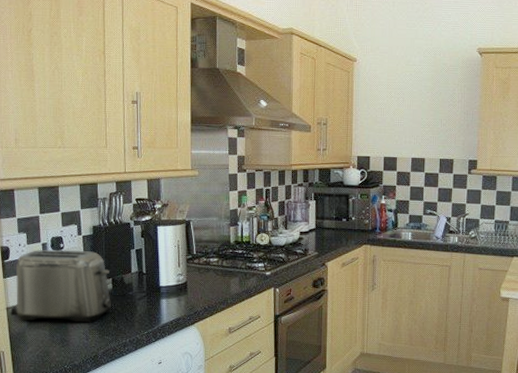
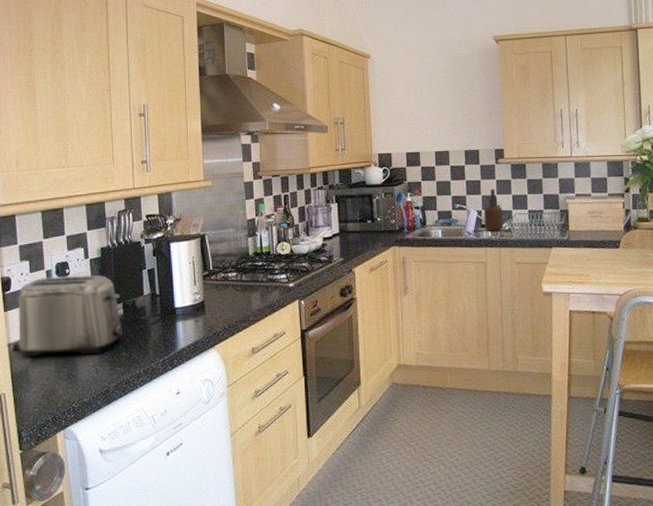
soap dispenser: none [452,198,471,238] -> present [483,189,504,231]

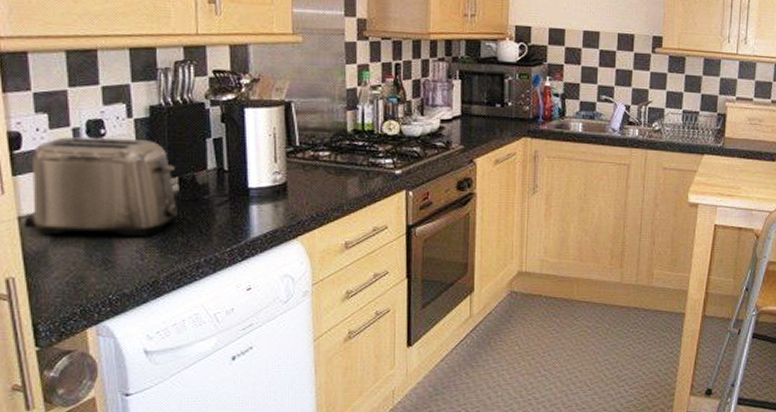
soap dispenser: present [483,189,504,231] -> none [631,82,655,130]

